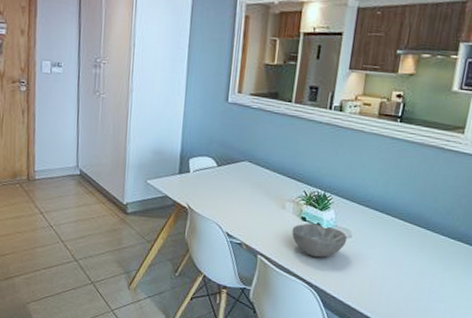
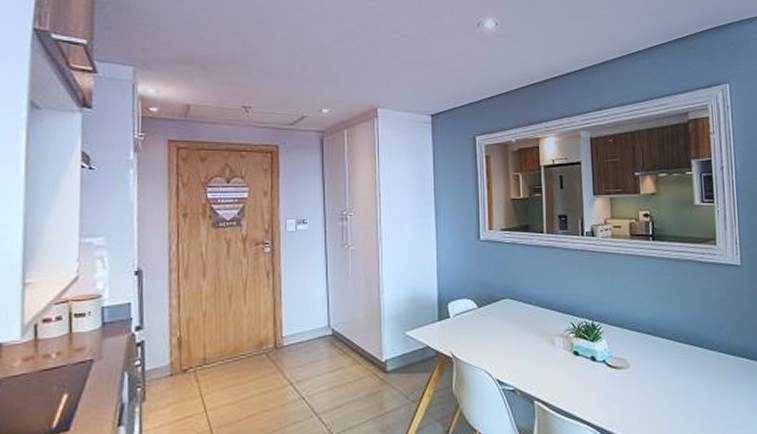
bowl: present [292,223,348,258] -> none [566,357,625,395]

